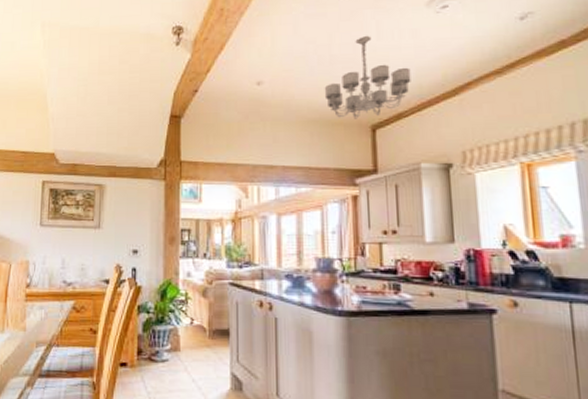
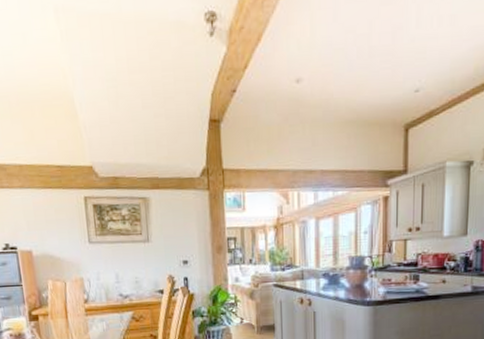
chandelier: present [324,35,411,119] -> none [362,22,446,118]

